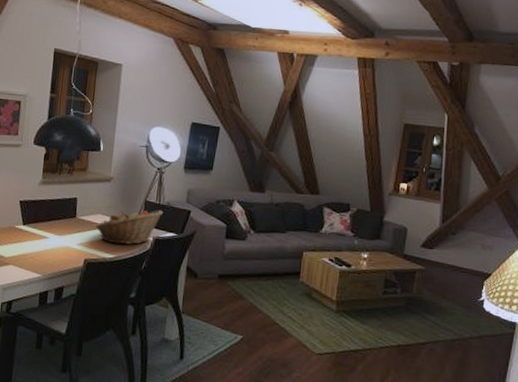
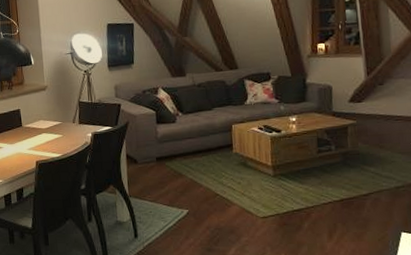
fruit basket: present [96,209,164,245] -> none [40,107,97,144]

